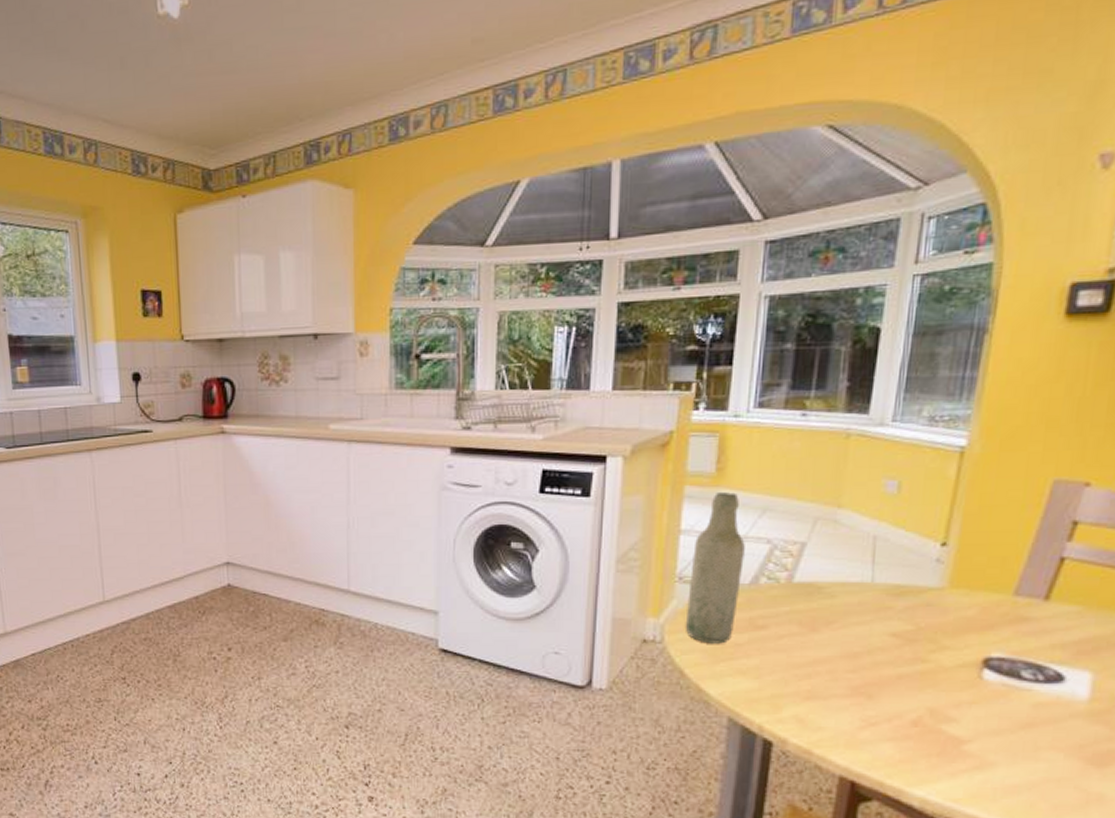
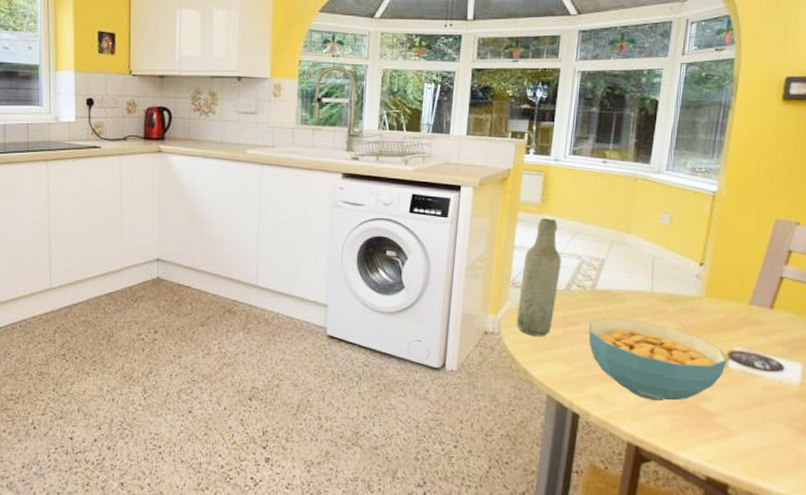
cereal bowl: none [784,618,981,723] -> present [588,318,727,401]

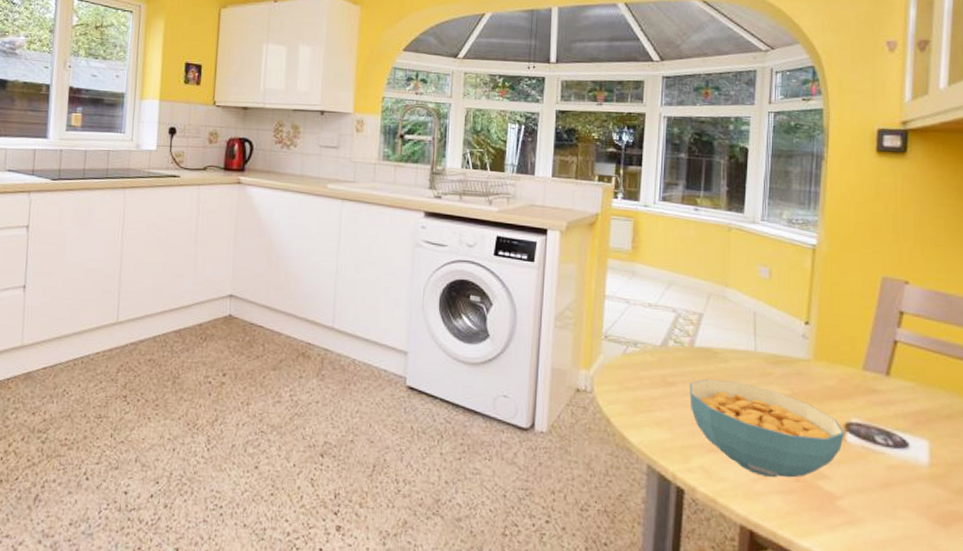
bottle: present [516,218,561,336] -> none [610,267,656,397]

